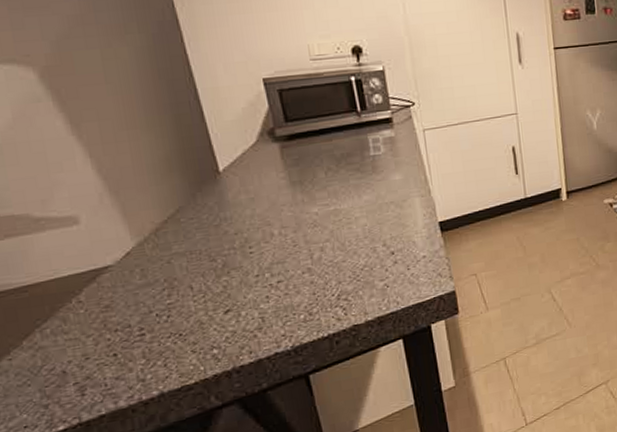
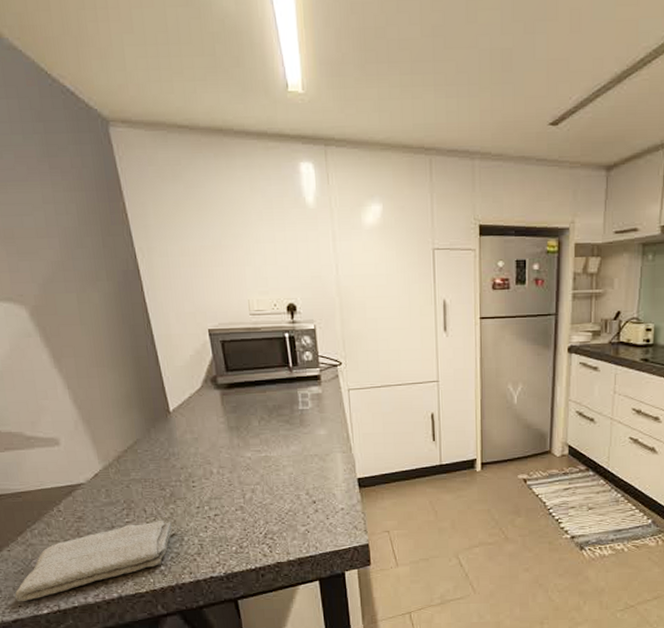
washcloth: none [18,295,226,422] -> present [14,520,172,602]

